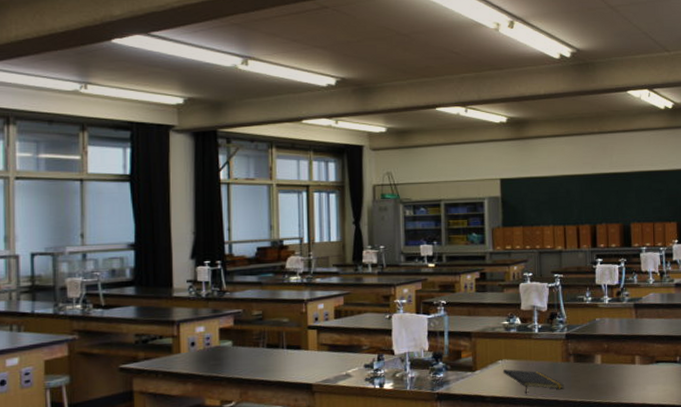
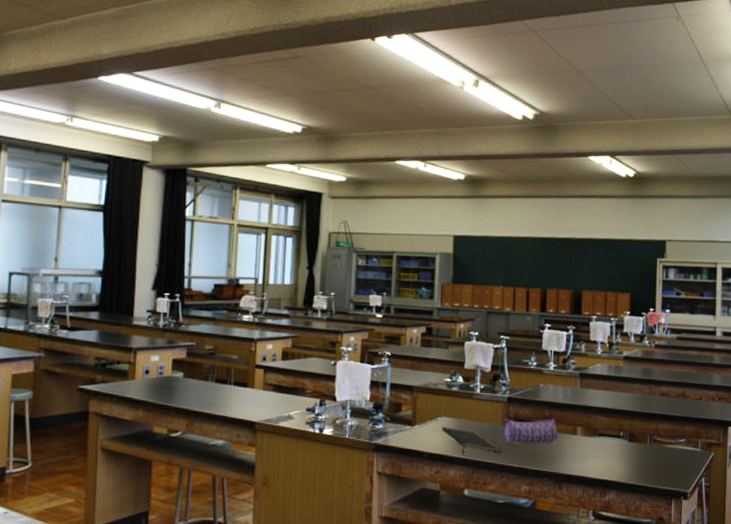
pencil case: none [564,351,617,379] -> present [503,419,558,444]

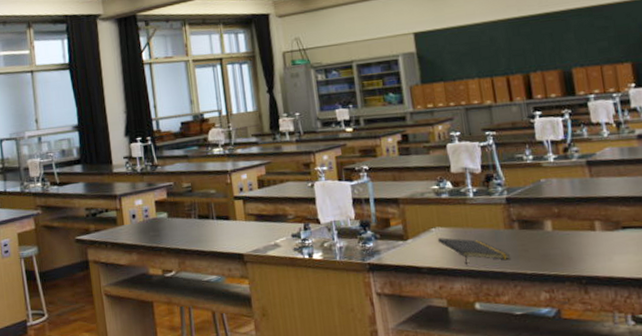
pencil case: present [503,419,558,444] -> none [506,216,573,248]

